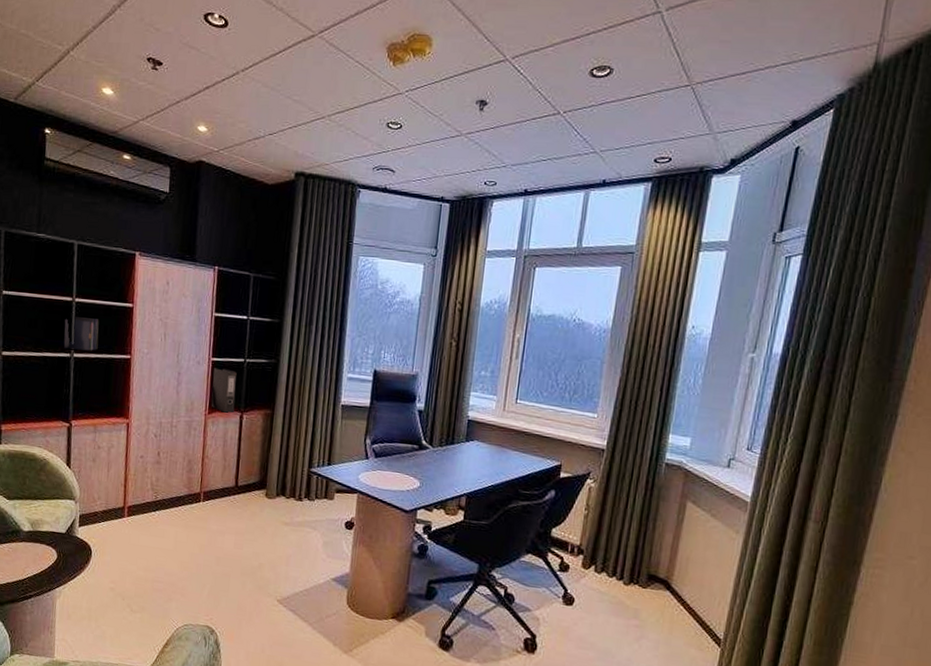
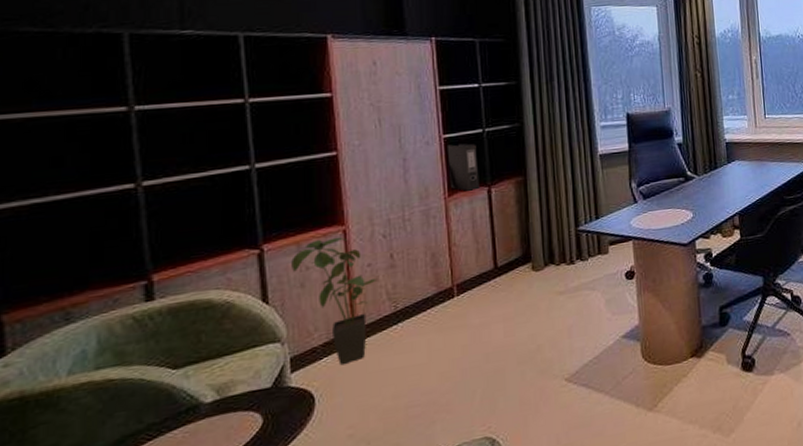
books: present [63,317,99,351] -> none [236,117,289,160]
house plant: none [88,426,145,532] -> present [291,237,377,366]

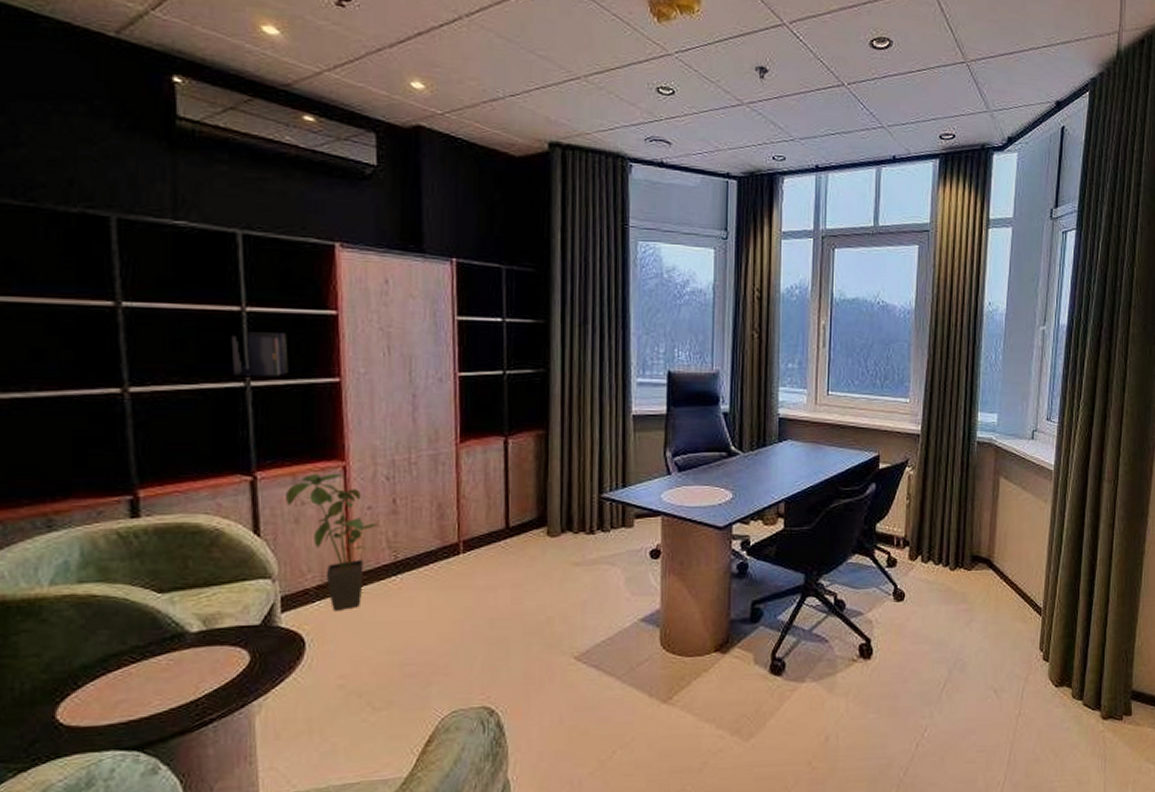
books: none [236,117,289,160] -> present [231,332,288,376]
binder: present [447,142,480,191] -> none [462,383,496,439]

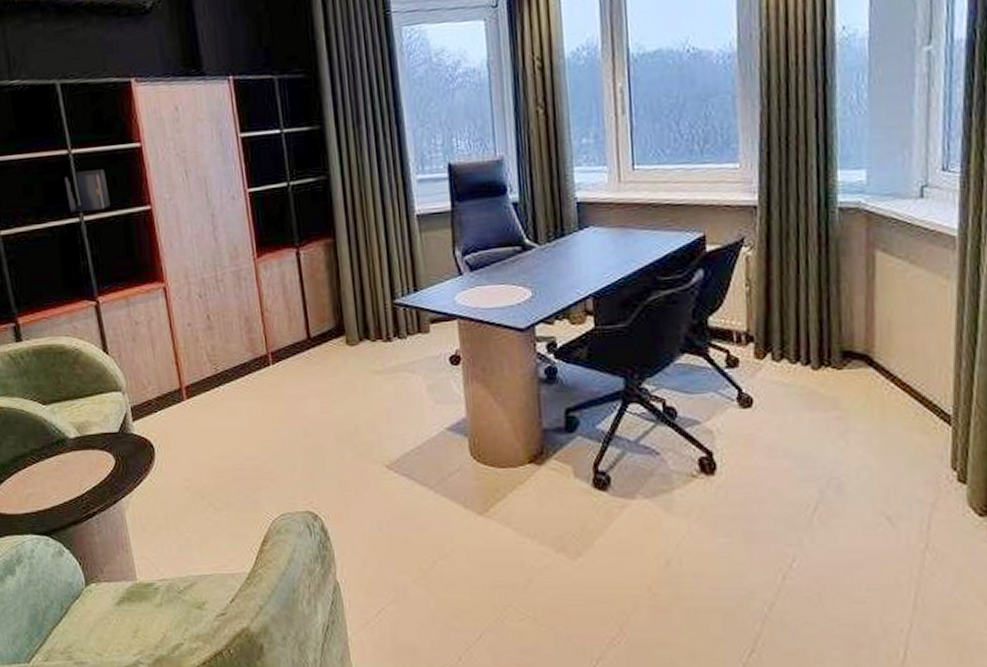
house plant: present [286,473,377,612] -> none [122,294,197,421]

